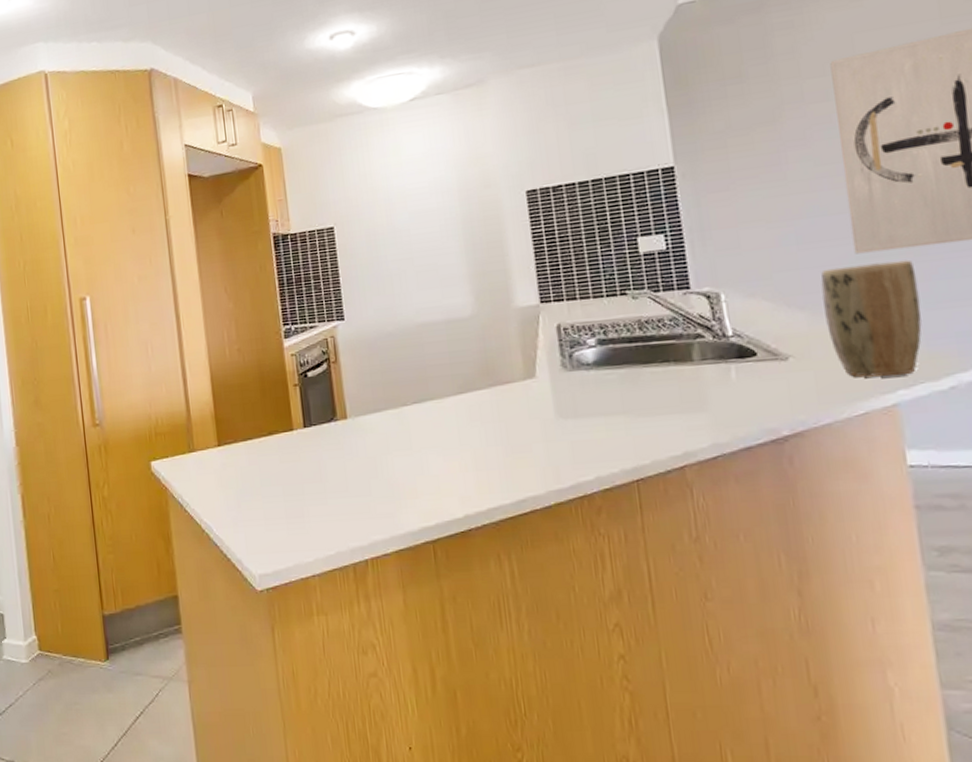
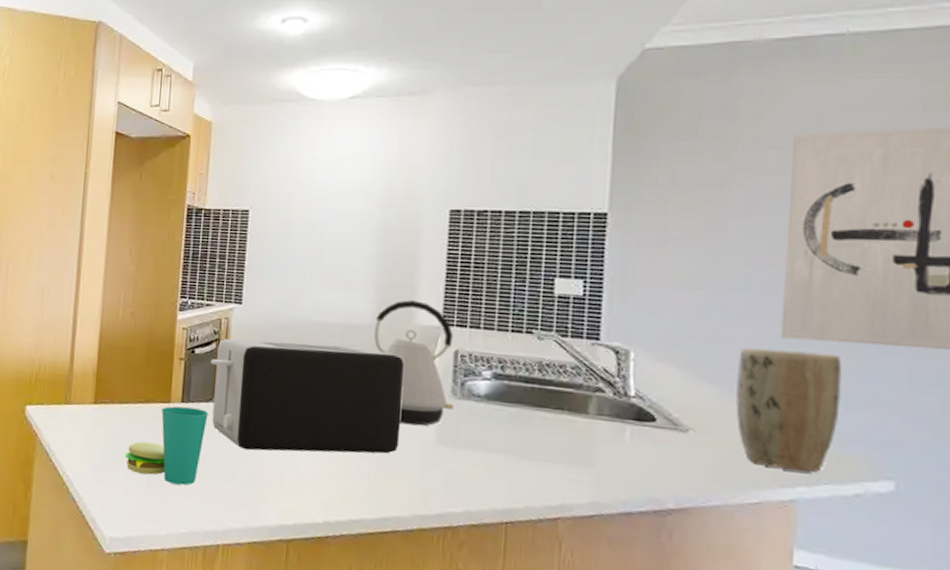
cup: none [258,430,333,509] -> present [125,406,209,486]
toaster: none [325,339,522,462] -> present [211,338,405,454]
kettle: none [476,284,566,406] -> present [374,300,454,426]

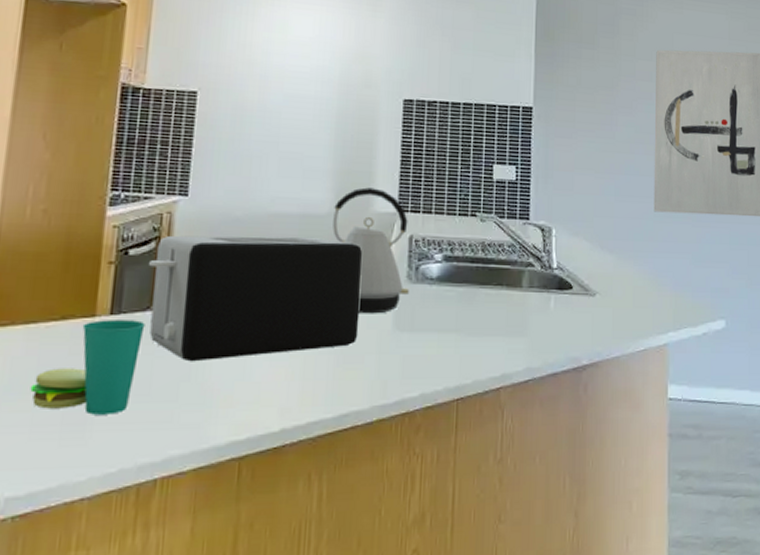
plant pot: present [736,347,842,472] -> none [627,221,692,320]

